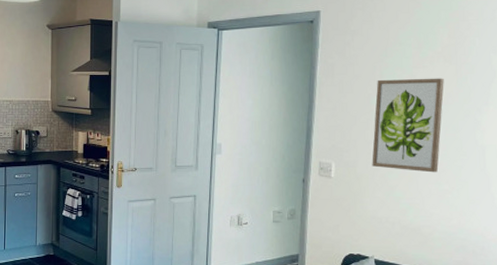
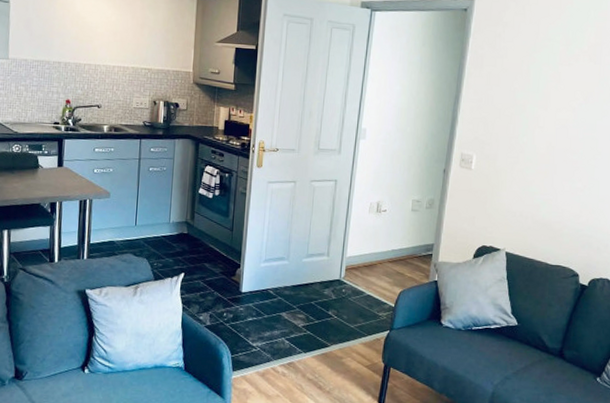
wall art: present [372,78,444,173] -> none [511,74,587,171]

